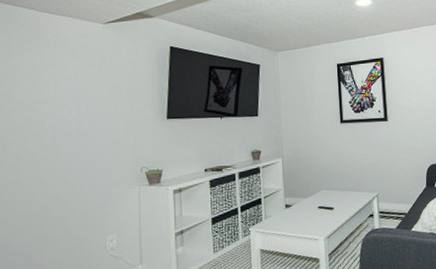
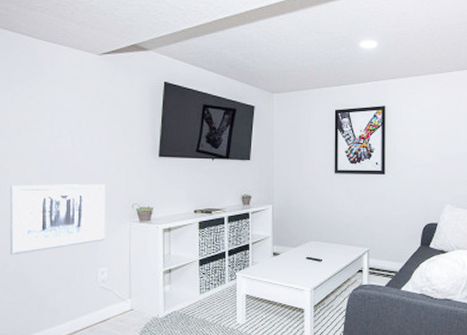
wall art: none [11,150,114,230] -> present [10,184,106,255]

